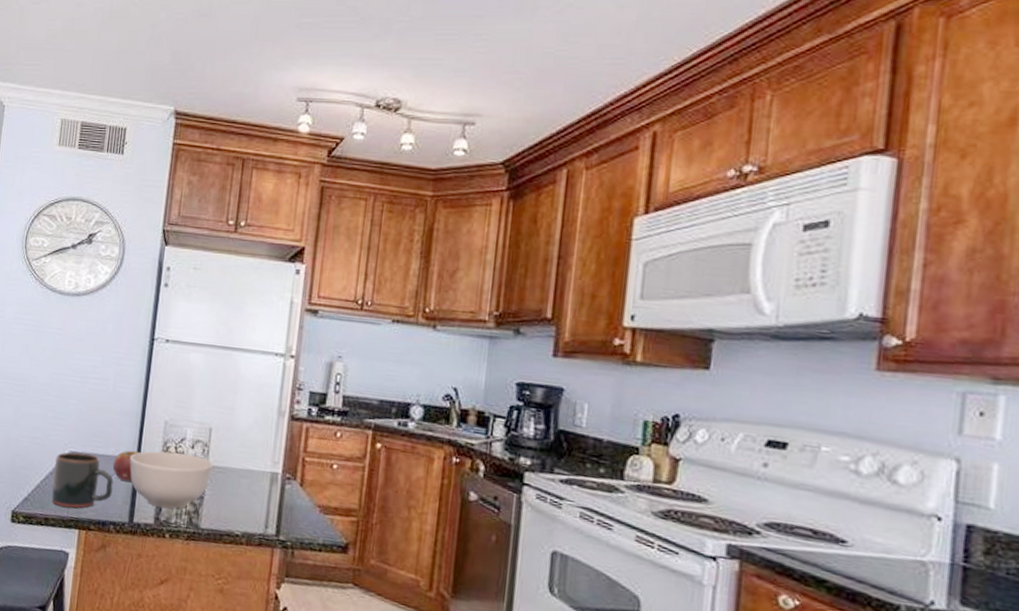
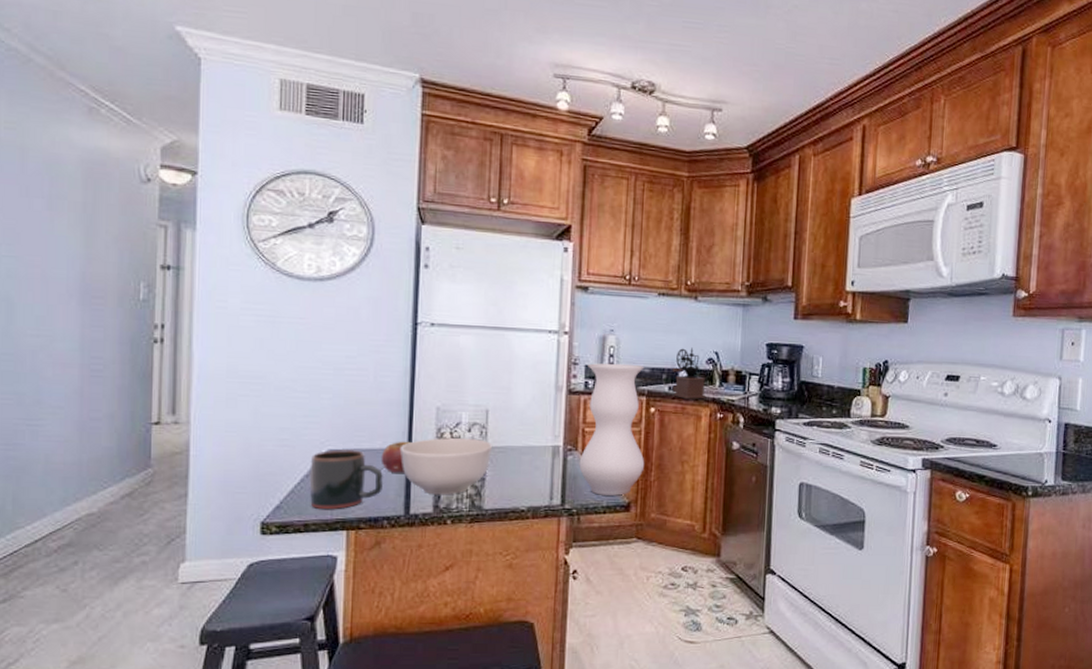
vase: none [296,390,373,535] -> present [579,363,645,496]
coffee grinder: none [402,381,440,439] -> present [672,347,705,399]

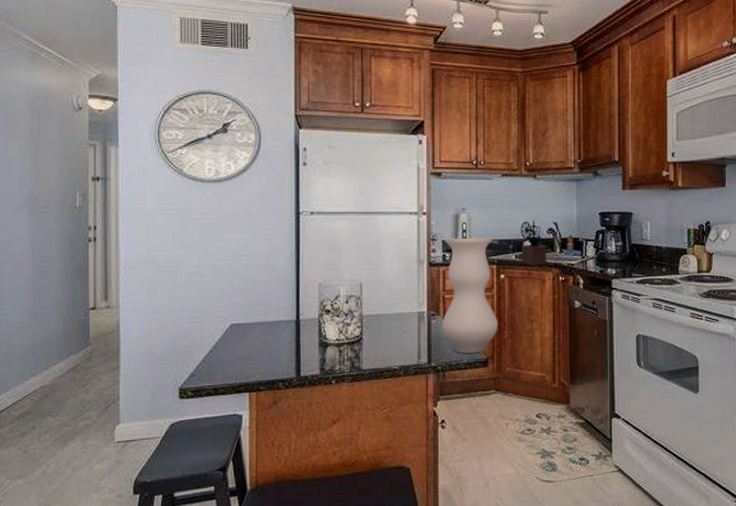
mug: present [308,449,383,509] -> none [215,322,277,375]
fruit: present [381,441,411,474] -> none [274,313,299,342]
bowl: present [401,437,493,495] -> none [291,308,368,359]

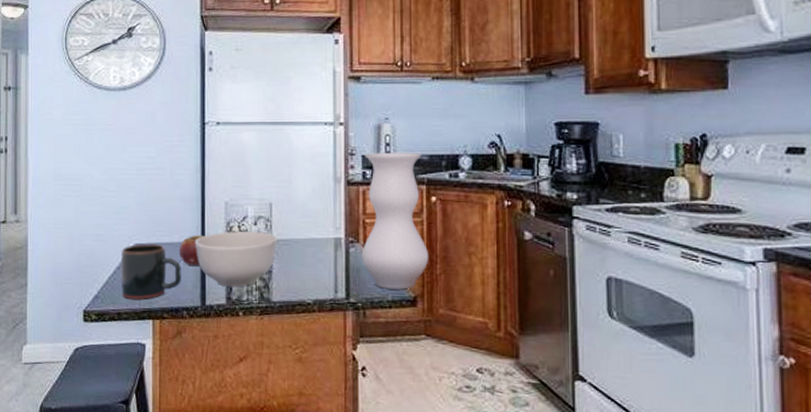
mug: none [215,322,277,375] -> present [119,243,181,299]
fruit: none [274,313,299,342] -> present [179,235,204,267]
bowl: none [291,308,368,359] -> present [196,231,278,287]
coffee grinder: present [517,220,548,265] -> none [452,131,490,186]

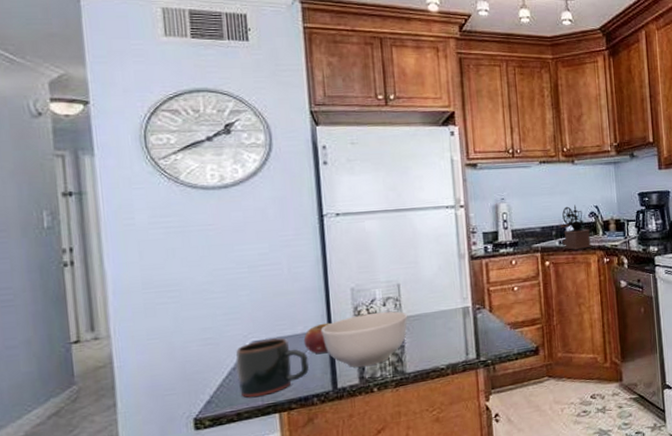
vase: present [361,152,429,290] -> none [485,226,547,345]
coffee grinder: none [452,131,490,186] -> present [560,205,592,250]

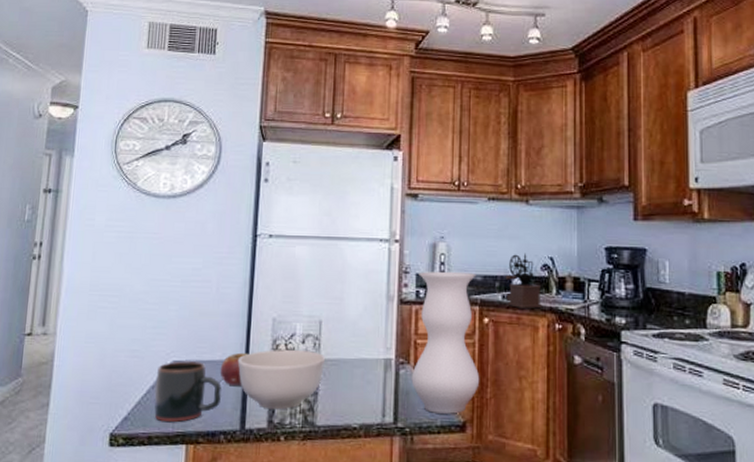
vase: none [485,226,547,345] -> present [411,271,480,414]

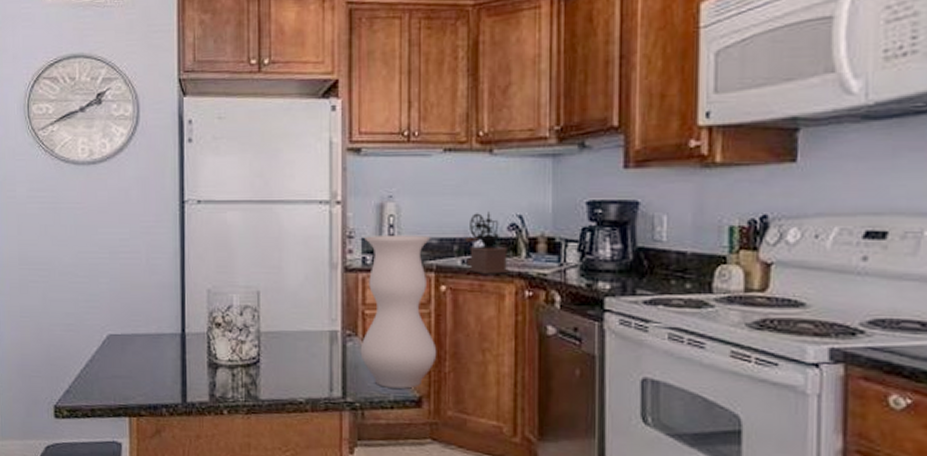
mug: present [154,360,221,422] -> none [92,333,160,395]
fruit: present [220,352,248,387] -> none [156,325,184,360]
bowl: present [238,349,326,410] -> none [175,321,266,384]

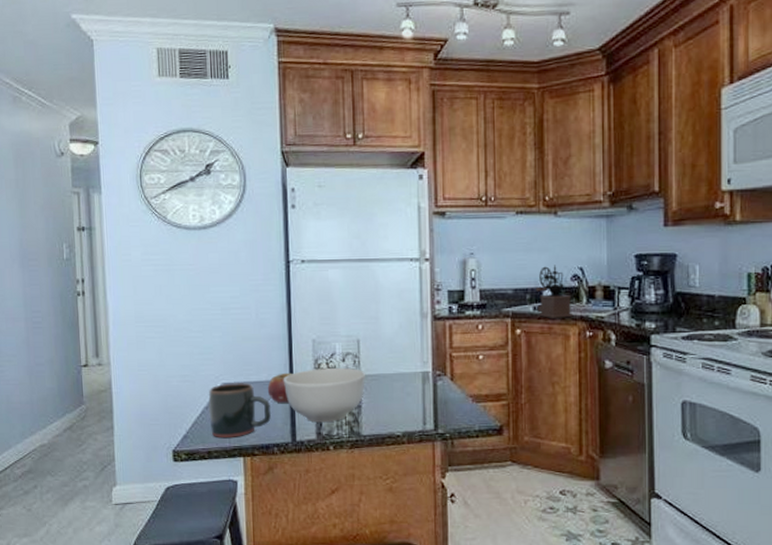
mug: none [92,333,160,395] -> present [207,382,271,437]
fruit: none [156,325,184,360] -> present [267,373,292,404]
bowl: none [175,321,266,384] -> present [284,367,366,423]
vase: present [360,234,437,389] -> none [449,286,514,419]

